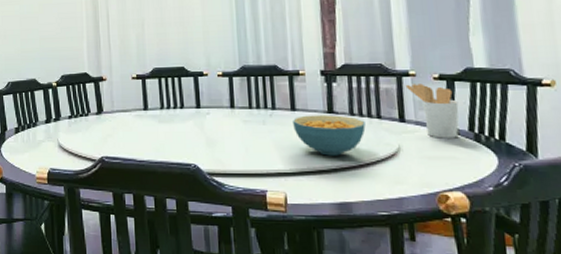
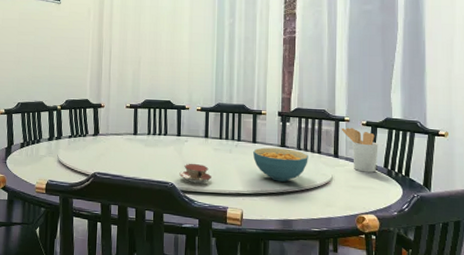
teacup: none [203,139,244,164] -> present [179,163,212,184]

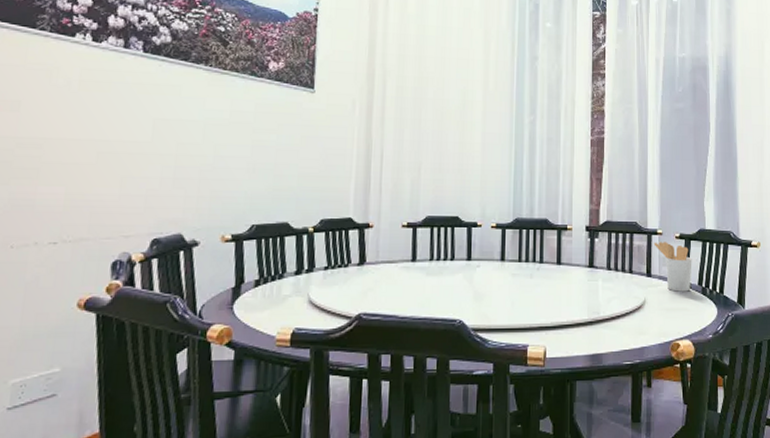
teacup: present [179,163,212,184] -> none [470,293,509,319]
cereal bowl: present [253,147,308,182] -> none [558,269,619,309]

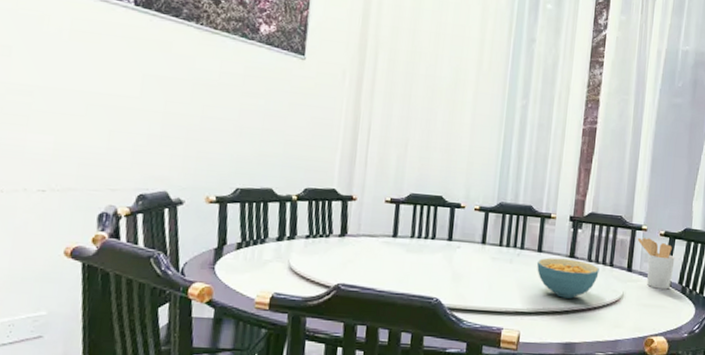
cereal bowl: none [558,269,619,309] -> present [537,257,599,299]

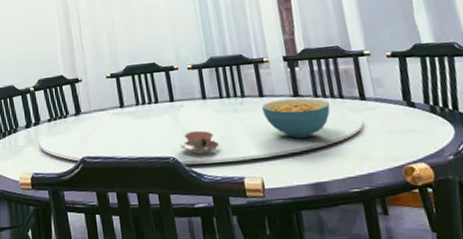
teacup: none [447,274,487,300] -> present [180,130,219,155]
utensil holder: present [637,237,675,290] -> none [362,62,416,113]

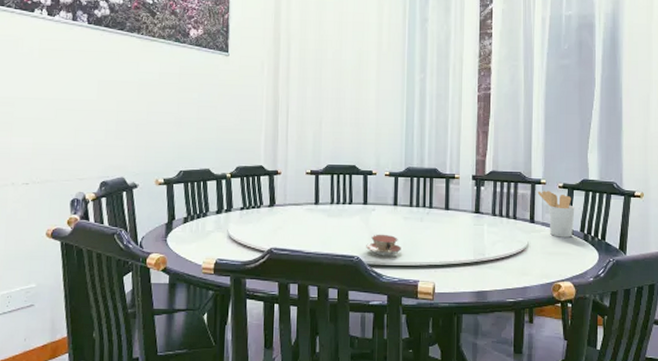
cereal bowl: present [262,98,330,139] -> none [446,214,504,251]
utensil holder: none [362,62,416,113] -> present [537,191,575,238]

